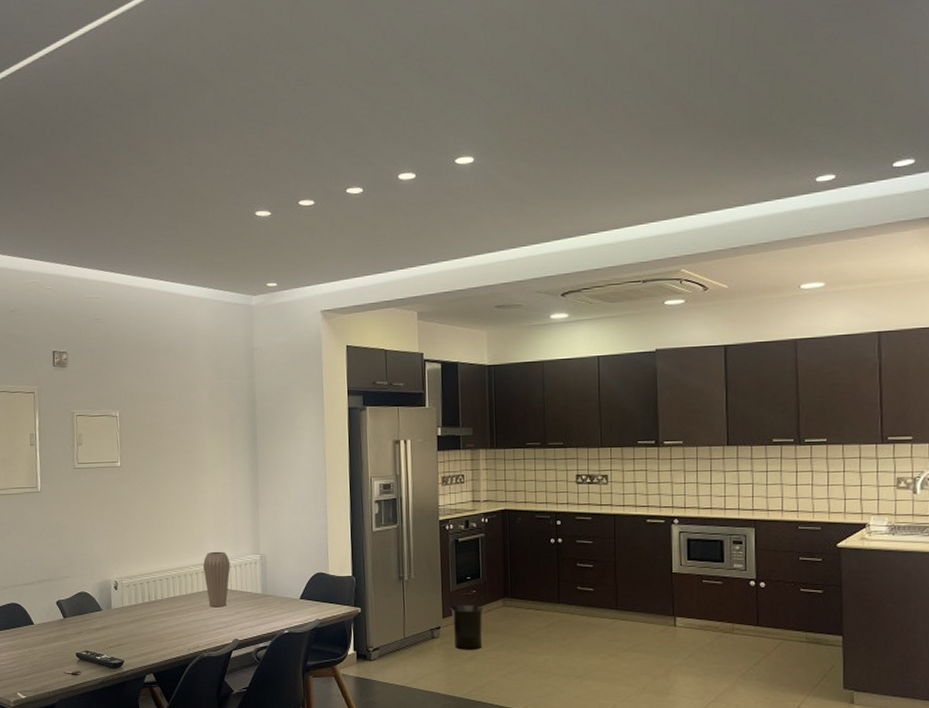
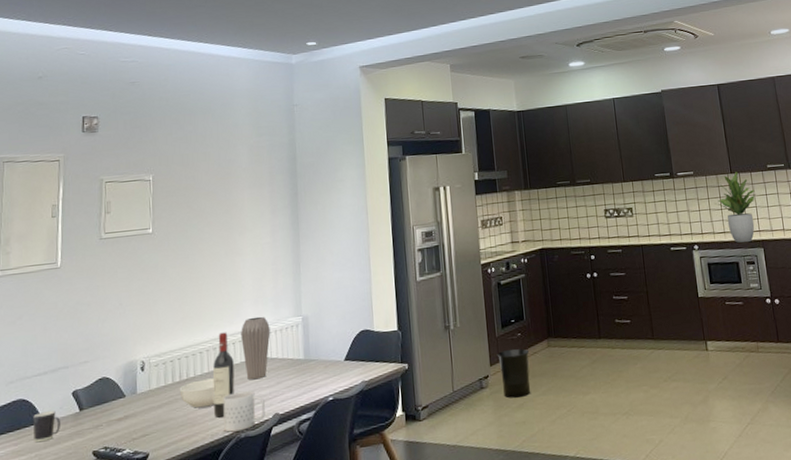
mug: none [25,616,48,641] -> present [33,411,60,443]
bowl: none [148,602,181,627] -> present [179,378,215,409]
wine bottle: none [178,562,199,637] -> present [212,332,235,418]
mug: none [187,617,226,651] -> present [223,391,265,432]
potted plant: none [703,444,754,521] -> present [714,172,755,243]

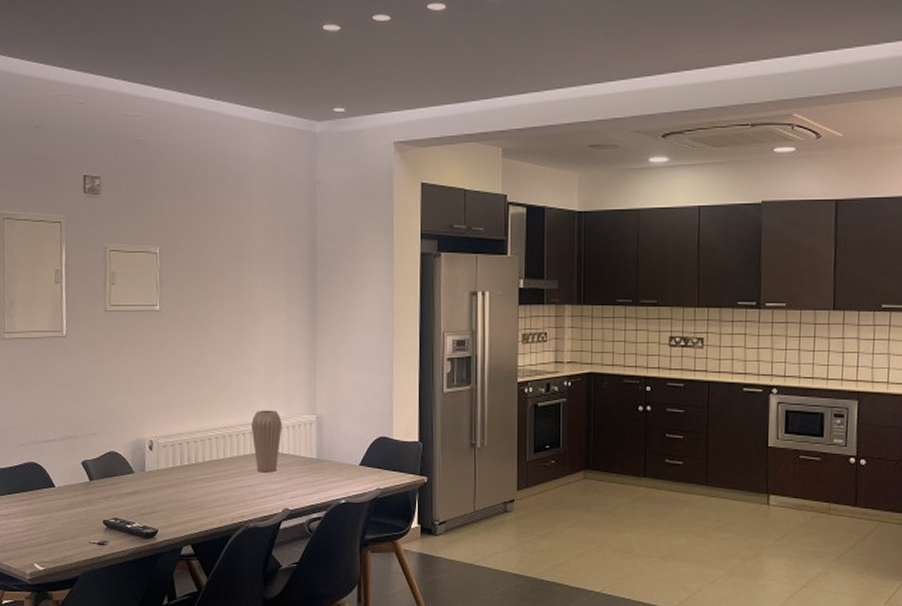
mug: present [33,411,60,443] -> none [45,477,71,505]
bowl: present [179,378,215,409] -> none [188,466,224,493]
wine bottle: present [212,332,235,418] -> none [221,421,245,505]
mug: present [223,391,265,432] -> none [232,483,275,521]
waste bin: present [498,348,530,398] -> none [527,475,563,526]
potted plant: present [714,172,755,243] -> none [806,309,860,393]

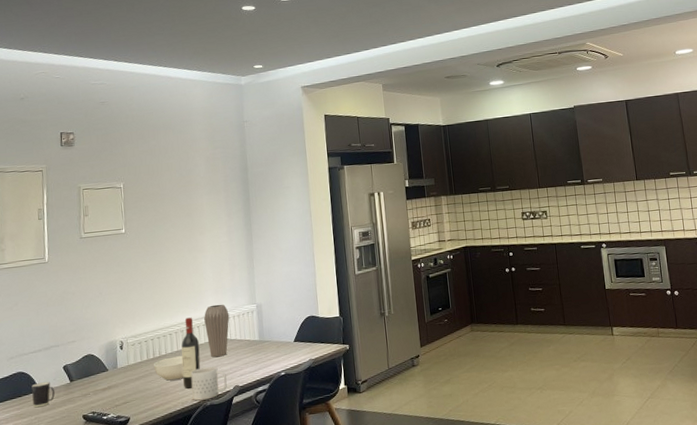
mug: none [45,477,71,505] -> present [31,382,55,408]
bowl: none [188,466,224,493] -> present [153,356,184,381]
wine bottle: none [221,421,245,505] -> present [181,317,201,389]
mug: none [232,483,275,521] -> present [190,366,227,401]

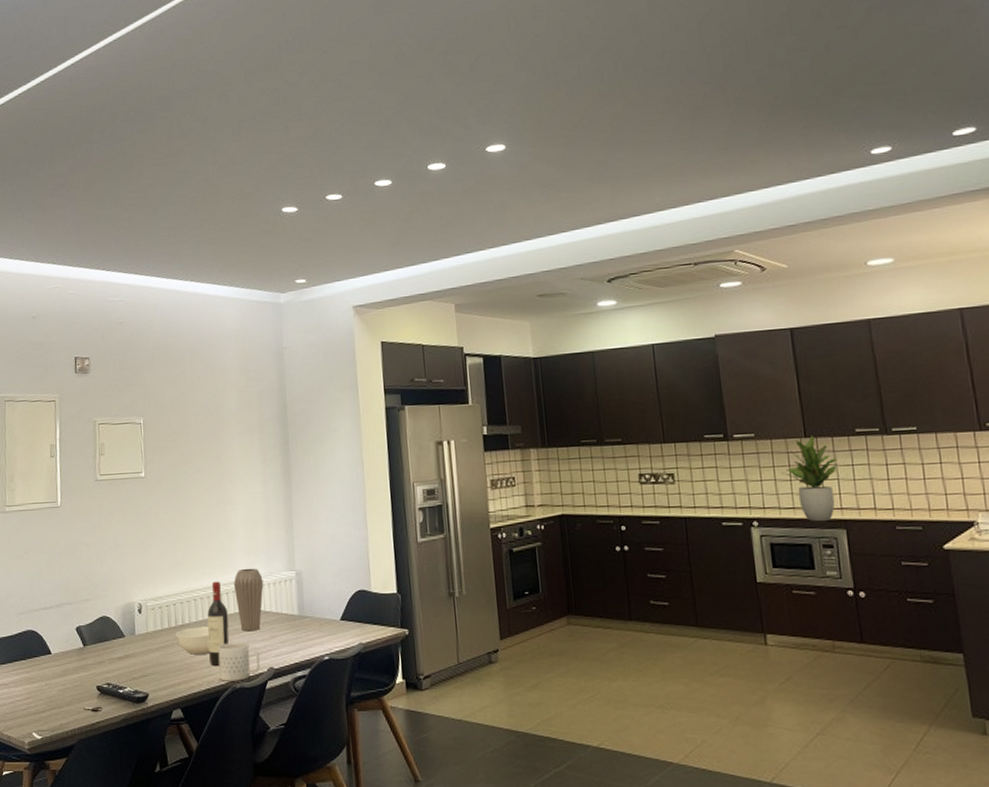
mug: present [31,382,55,408] -> none [42,644,67,672]
potted plant: none [621,179,658,242] -> present [781,436,837,522]

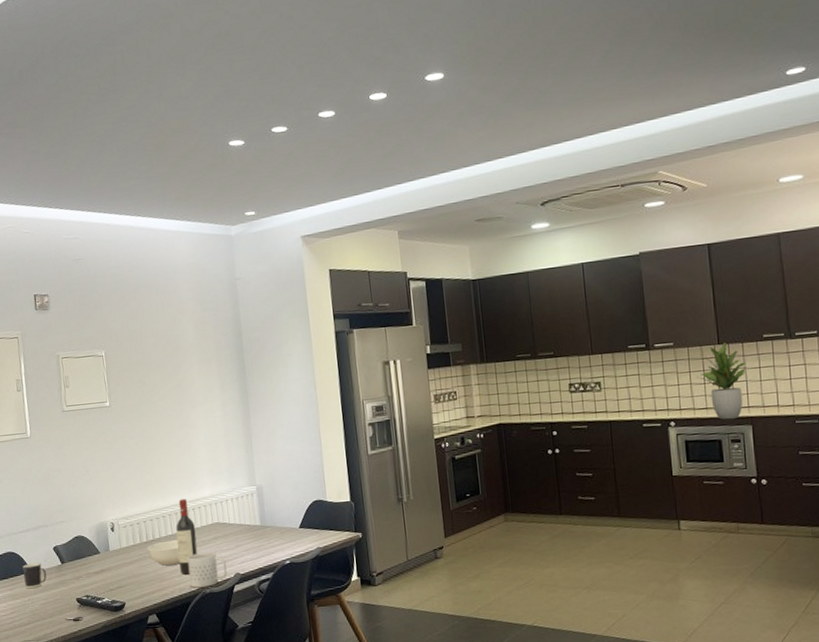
mug: none [42,644,67,672] -> present [22,563,47,589]
vase: present [234,568,264,632] -> none [199,485,227,543]

